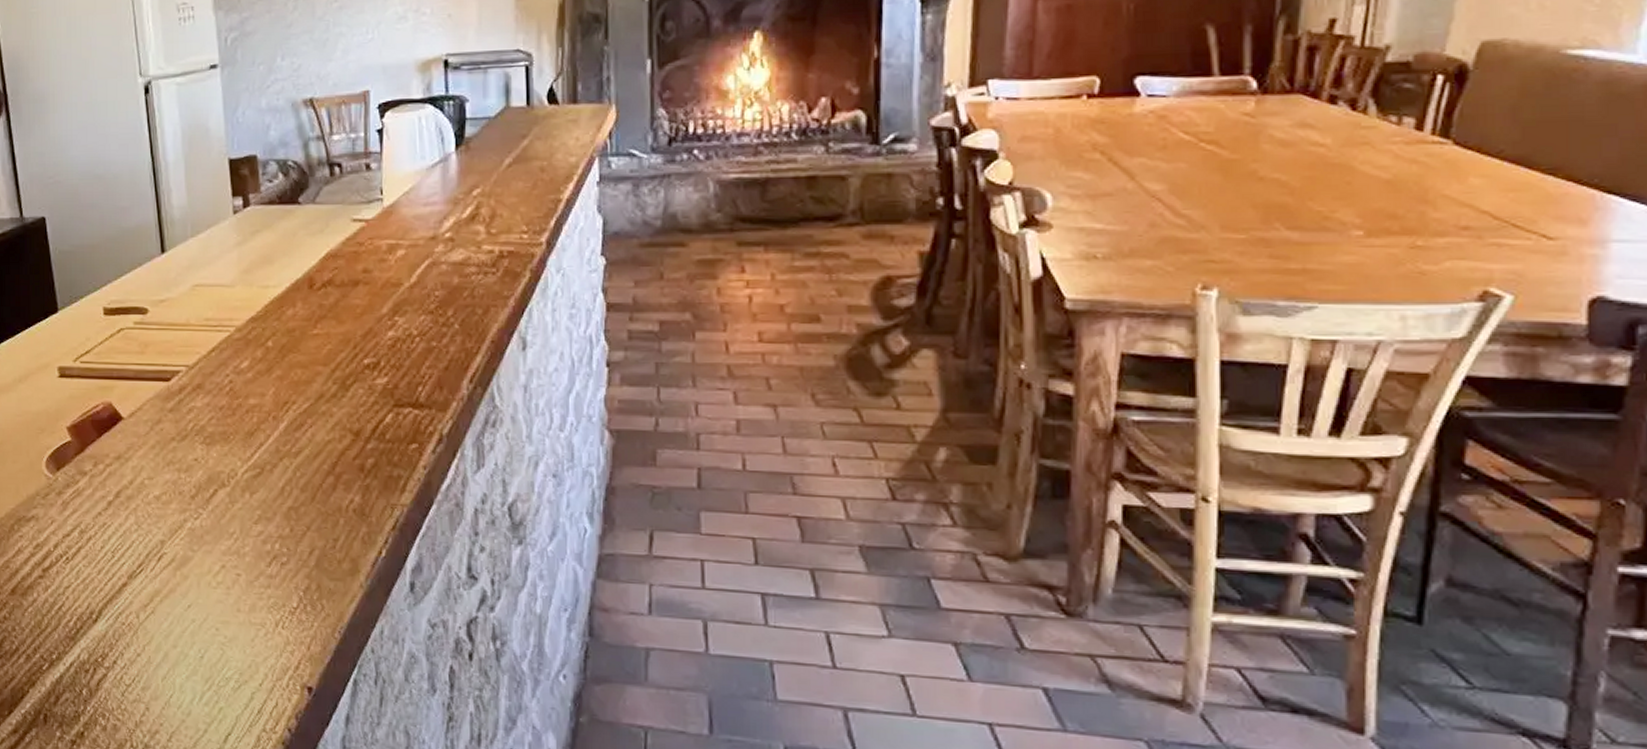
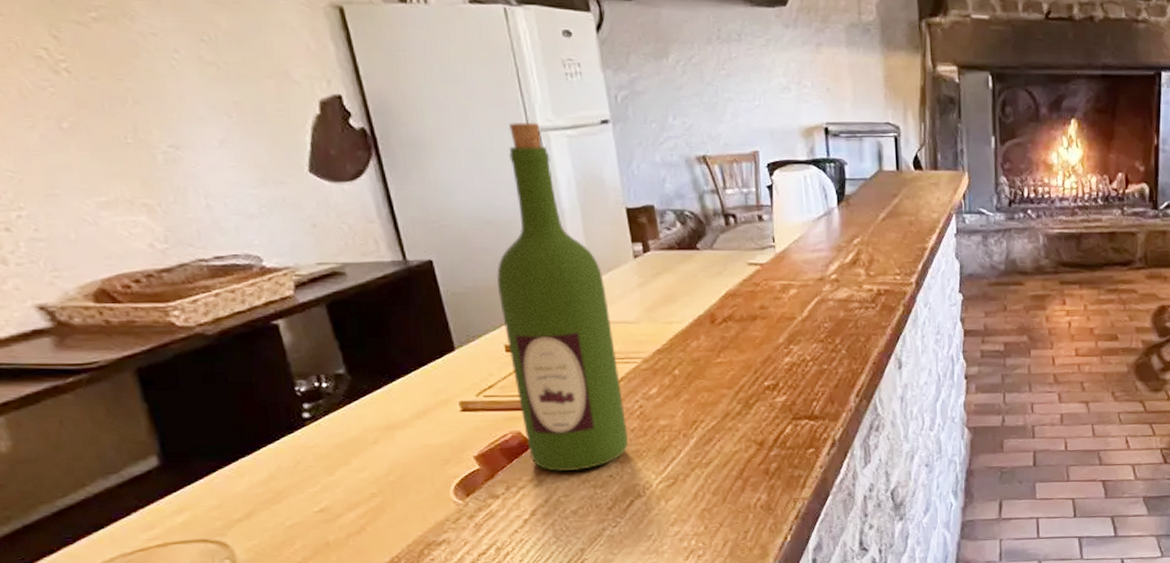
wine bottle: none [101,72,215,451] -> present [497,123,628,471]

